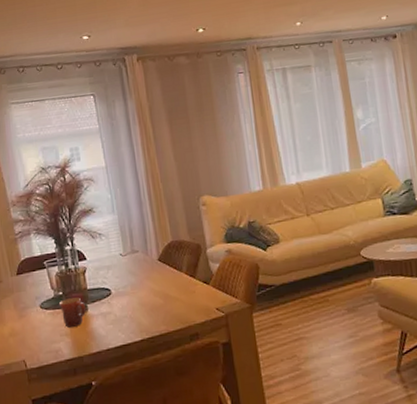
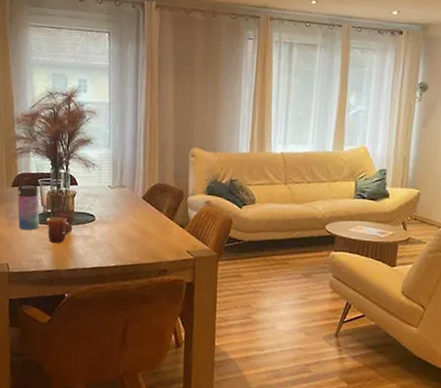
water bottle: none [23,261,53,319] -> present [17,178,40,230]

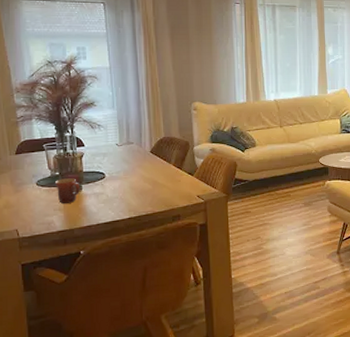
water bottle: present [17,178,40,230] -> none [22,144,48,194]

